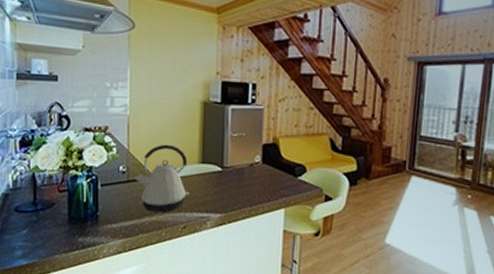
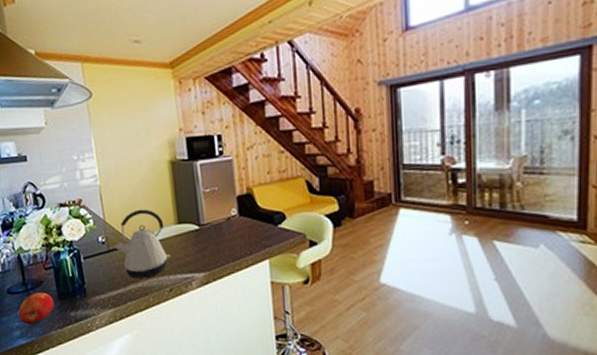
apple: none [23,214,63,246] -> present [18,292,54,325]

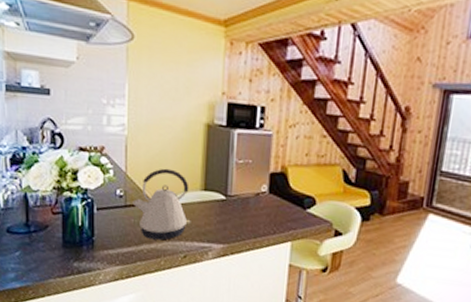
apple: present [18,292,54,325] -> none [15,236,57,269]

